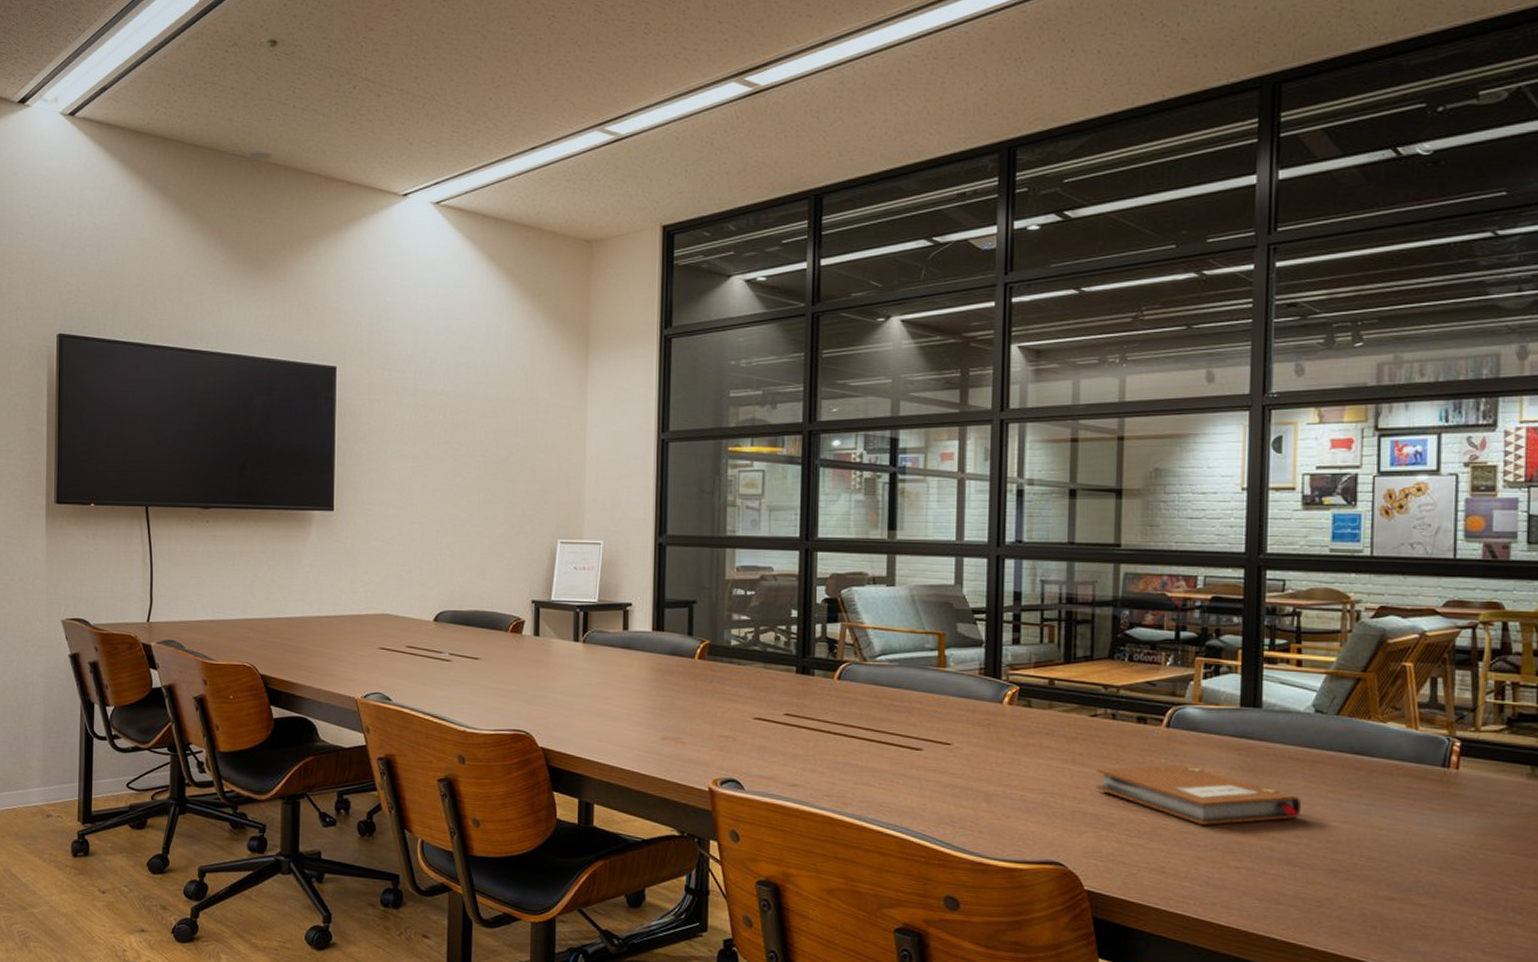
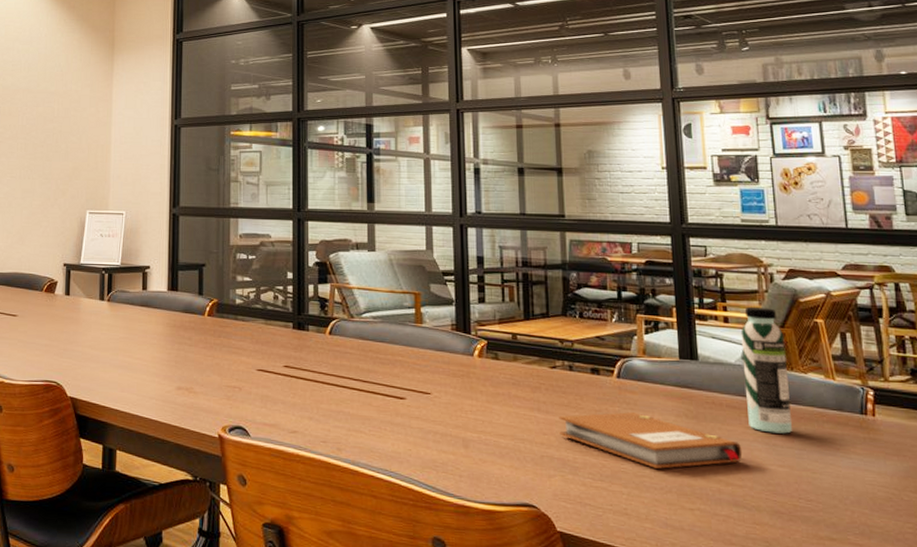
water bottle: none [1312,648,1365,788] -> present [740,306,792,434]

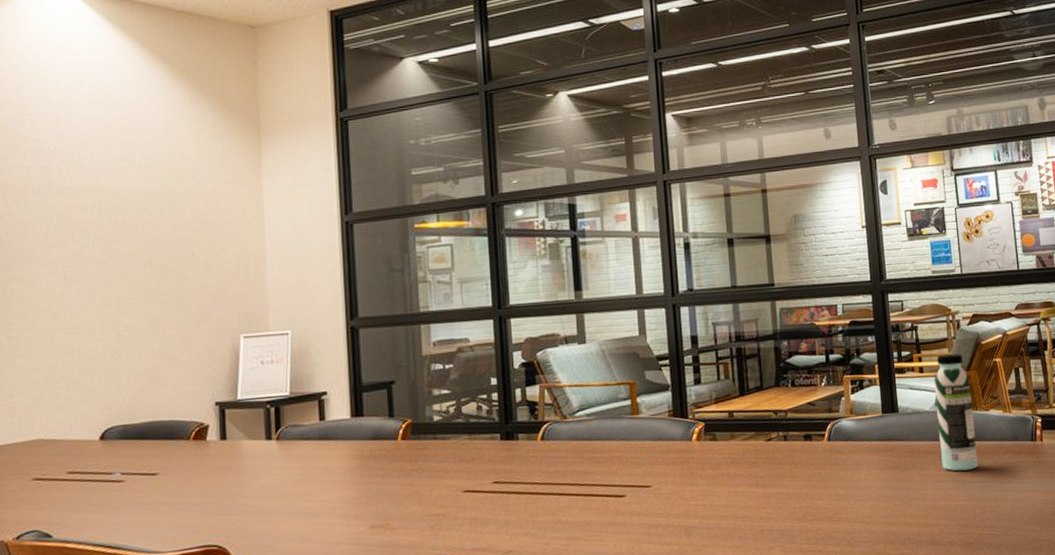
notebook: present [559,412,743,469] -> none [776,472,938,523]

